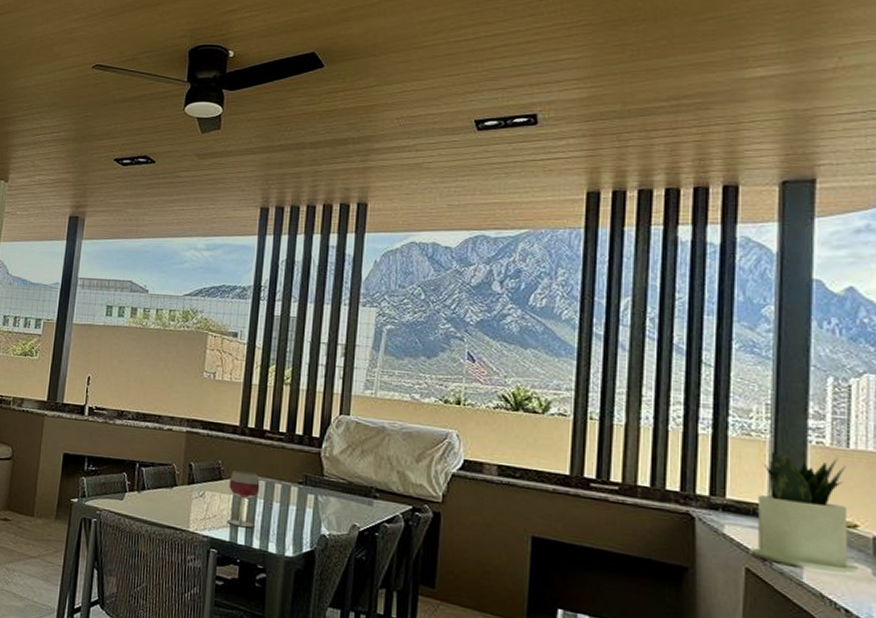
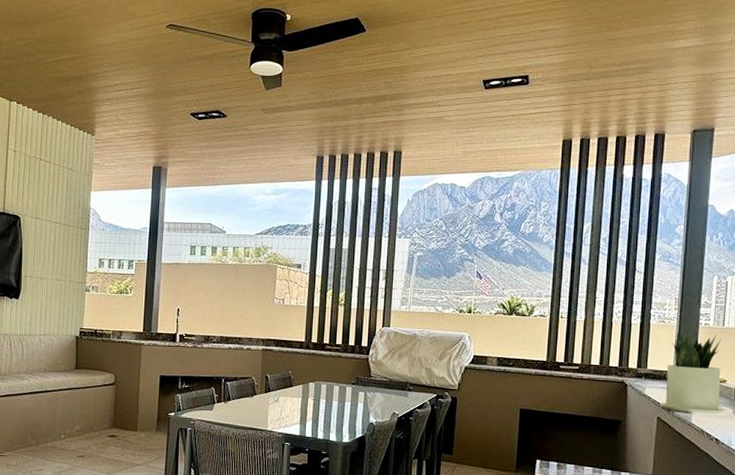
wineglass: present [227,470,260,528] -> none [297,377,322,423]

